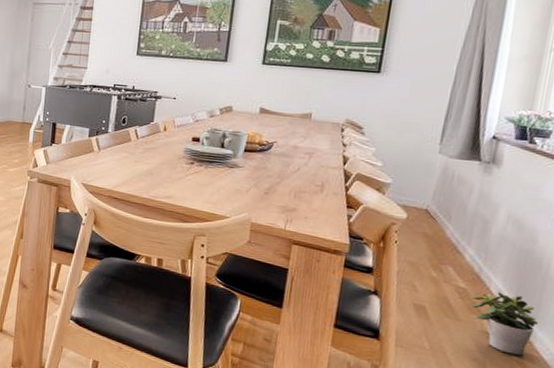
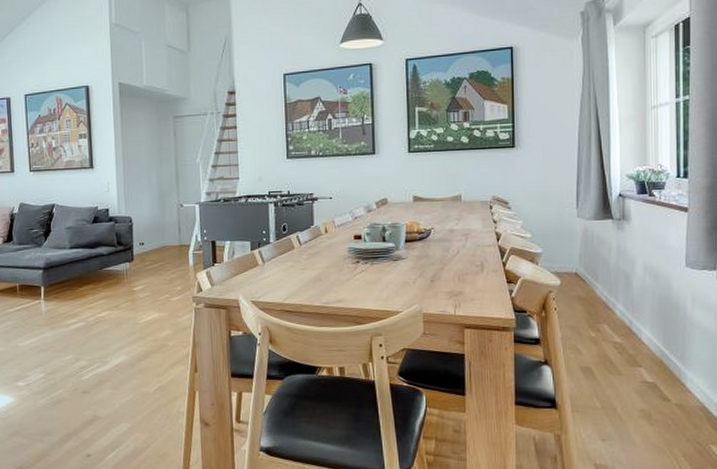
potted plant: present [471,292,538,356] -> none [629,341,686,399]

